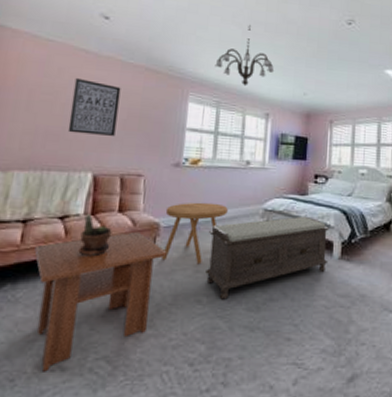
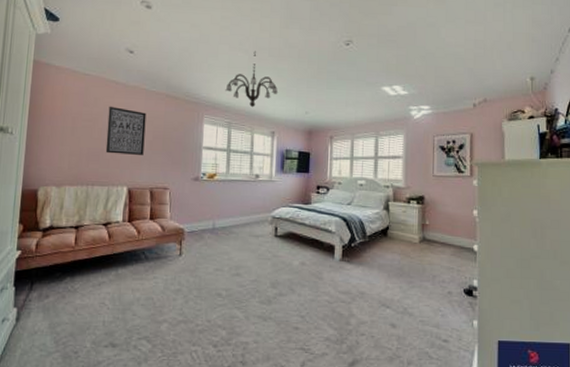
coffee table: present [34,231,167,372] -> none [86,236,191,347]
potted plant: present [78,214,112,257] -> none [120,221,146,257]
side table: present [162,202,228,265] -> none [187,211,241,264]
bench: present [205,216,330,300] -> none [224,222,332,294]

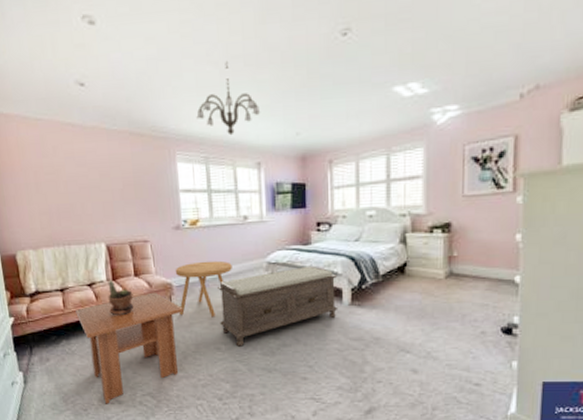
coffee table: none [86,236,191,347] -> present [75,292,184,404]
wall art: present [105,106,147,155] -> none [69,153,116,209]
potted plant: none [120,221,146,257] -> present [108,280,134,316]
side table: none [187,211,241,264] -> present [175,260,232,318]
bench: none [224,222,332,294] -> present [218,265,339,347]

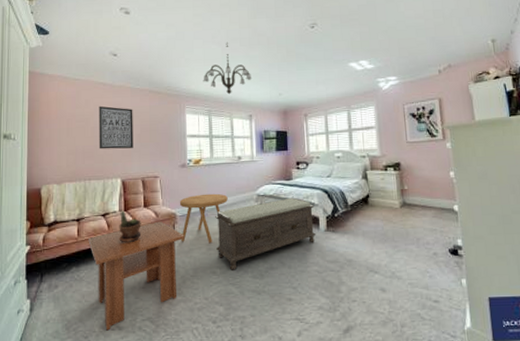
wall art: none [69,153,116,209] -> present [99,105,133,149]

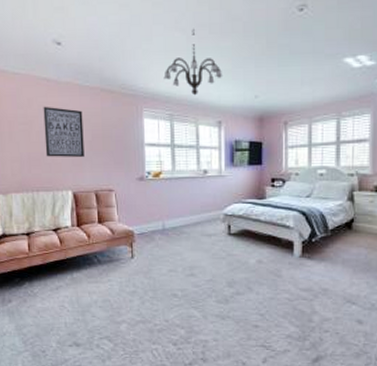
coffee table: present [88,221,185,331] -> none [40,239,143,346]
potted plant: present [119,210,142,243] -> none [72,226,97,261]
side table: present [179,193,228,244] -> none [137,211,191,265]
bench: present [215,197,317,270] -> none [177,219,290,294]

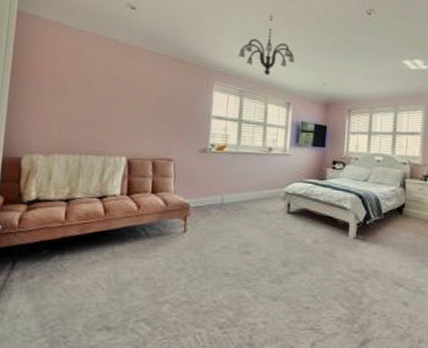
wall art: present [43,106,85,157] -> none [102,67,150,123]

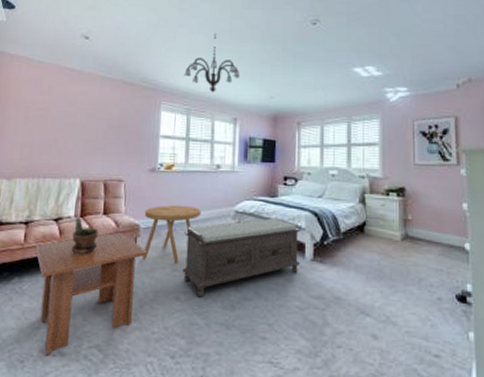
coffee table: none [78,211,197,331] -> present [35,232,147,356]
potted plant: none [117,194,147,233] -> present [71,216,99,255]
side table: none [192,185,252,242] -> present [143,205,201,264]
bench: none [232,199,347,273] -> present [182,217,301,298]

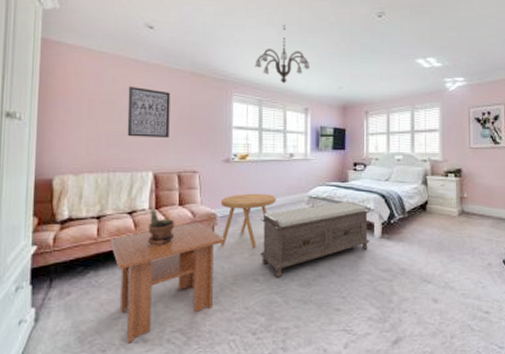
wall art: none [58,94,101,145] -> present [127,86,170,137]

